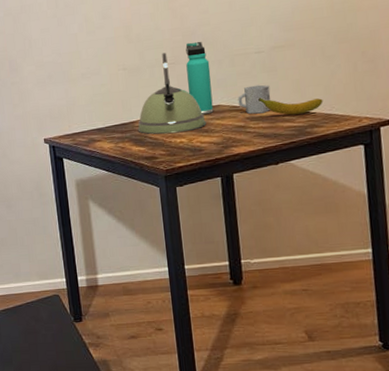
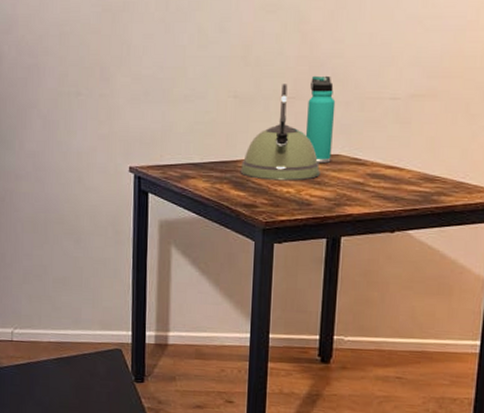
cup: present [237,84,271,115] -> none [360,137,400,171]
banana: present [257,98,323,115] -> none [383,152,458,178]

